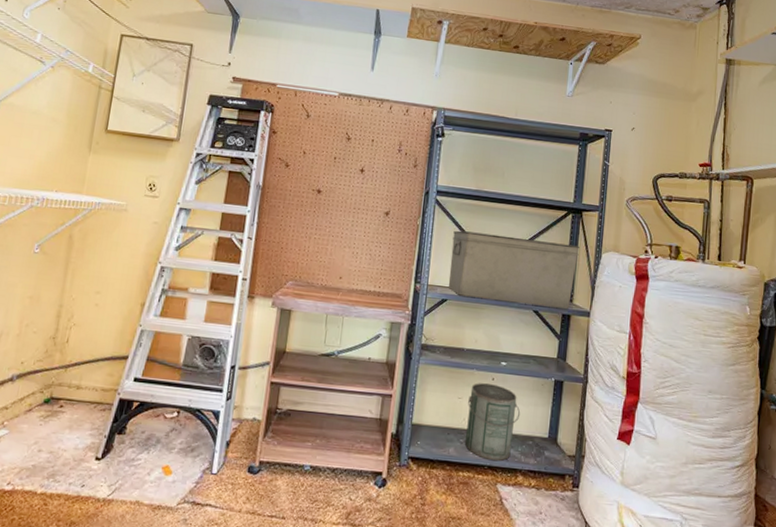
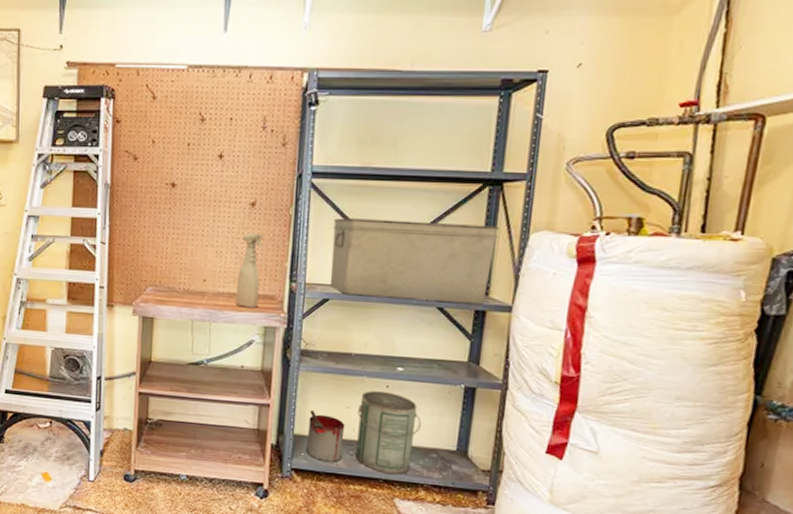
spray bottle: none [366,238,394,305] -> present [235,233,263,308]
paint can: none [422,400,457,451] -> present [305,409,345,463]

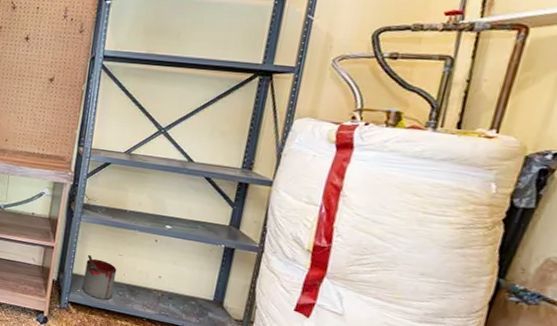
spray bottle: present [235,233,263,308] -> none [30,103,58,166]
storage bin: present [329,218,499,304] -> none [112,95,266,177]
paint can: present [356,391,422,475] -> none [124,243,184,316]

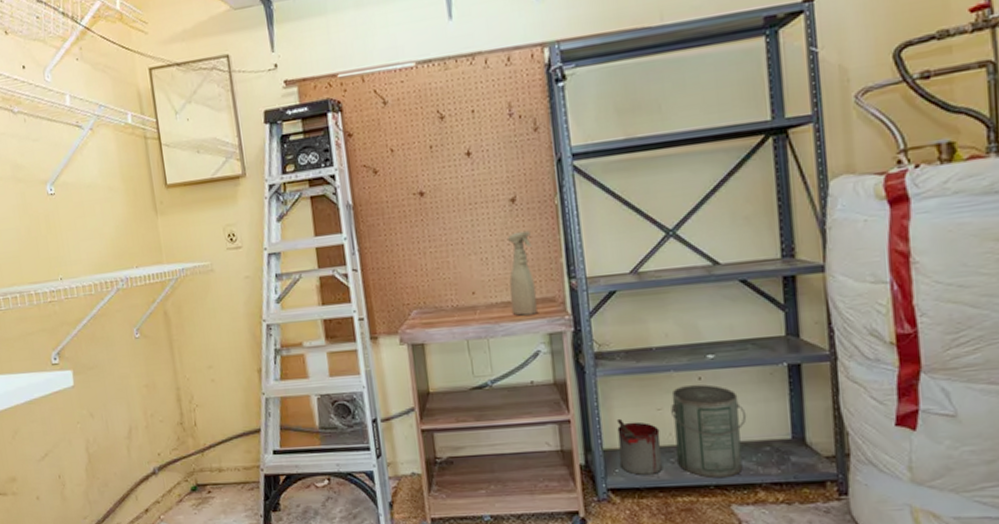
spray bottle: none [30,103,58,166] -> present [506,230,538,316]
paint can: none [124,243,184,316] -> present [671,384,747,479]

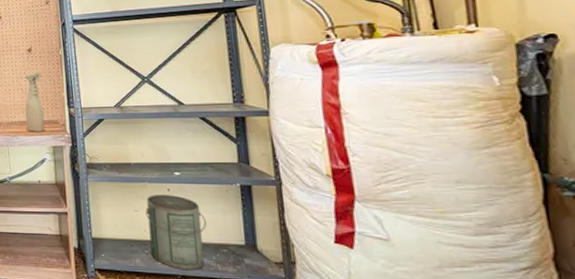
paint can: present [616,418,663,476] -> none [103,214,140,262]

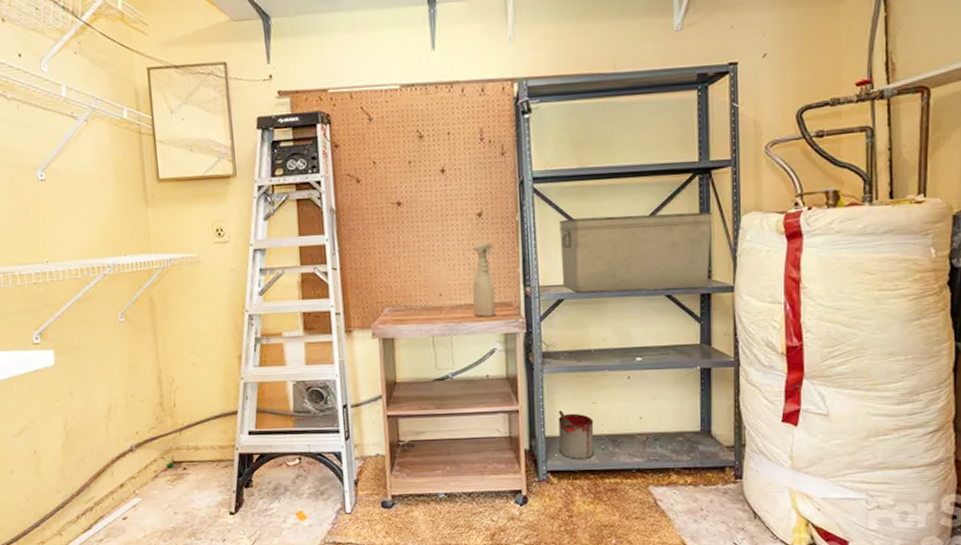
storage bin: none [97,44,242,114] -> present [559,212,713,292]
paint can: none [103,214,140,262] -> present [558,410,595,460]
paint can: present [146,195,207,271] -> none [604,383,666,463]

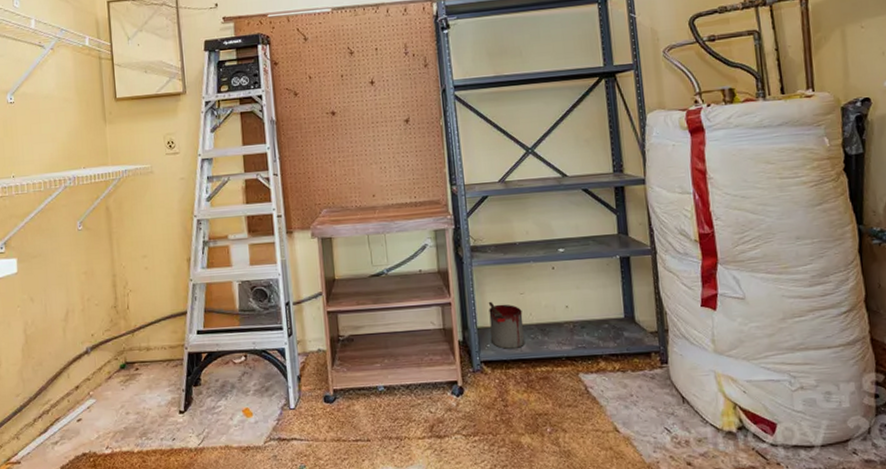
spray bottle: present [472,242,496,317] -> none [401,145,425,215]
storage bin: present [559,212,713,292] -> none [480,111,621,189]

